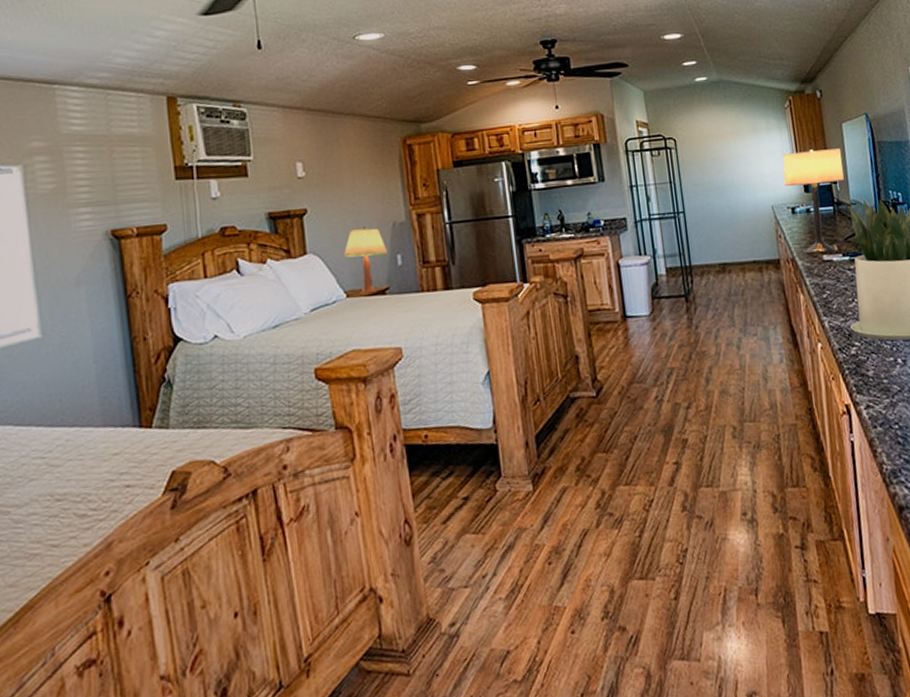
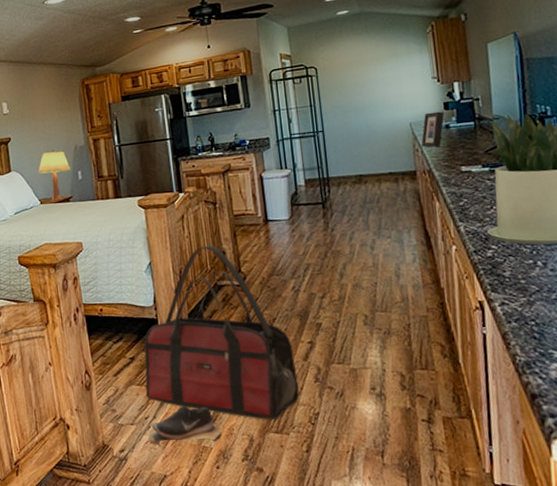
duffel bag: none [481,348,666,564] -> present [144,245,300,420]
athletic shoe: none [486,554,578,612] -> present [148,405,222,445]
table lamp: present [783,148,844,255] -> none [423,67,487,166]
picture frame: none [783,194,805,234] -> present [421,111,445,148]

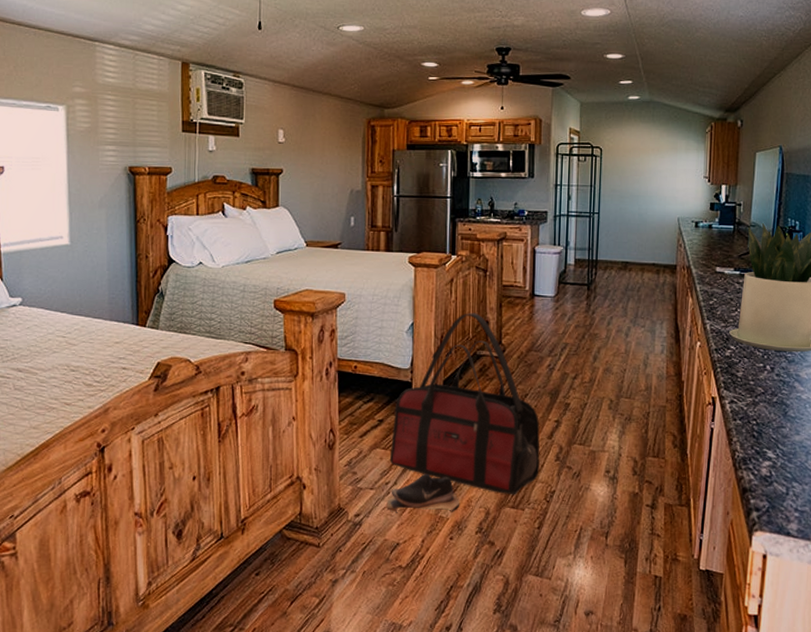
table lamp: present [38,149,72,201] -> none [308,190,344,245]
picture frame: present [421,111,445,148] -> none [684,210,710,244]

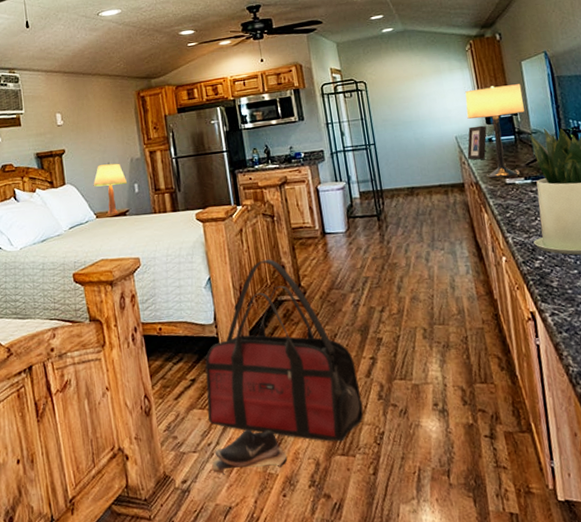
table lamp: none [308,190,344,245] -> present [93,162,128,215]
picture frame: none [684,210,710,244] -> present [467,125,487,160]
table lamp: none [693,172,751,266] -> present [465,84,525,179]

